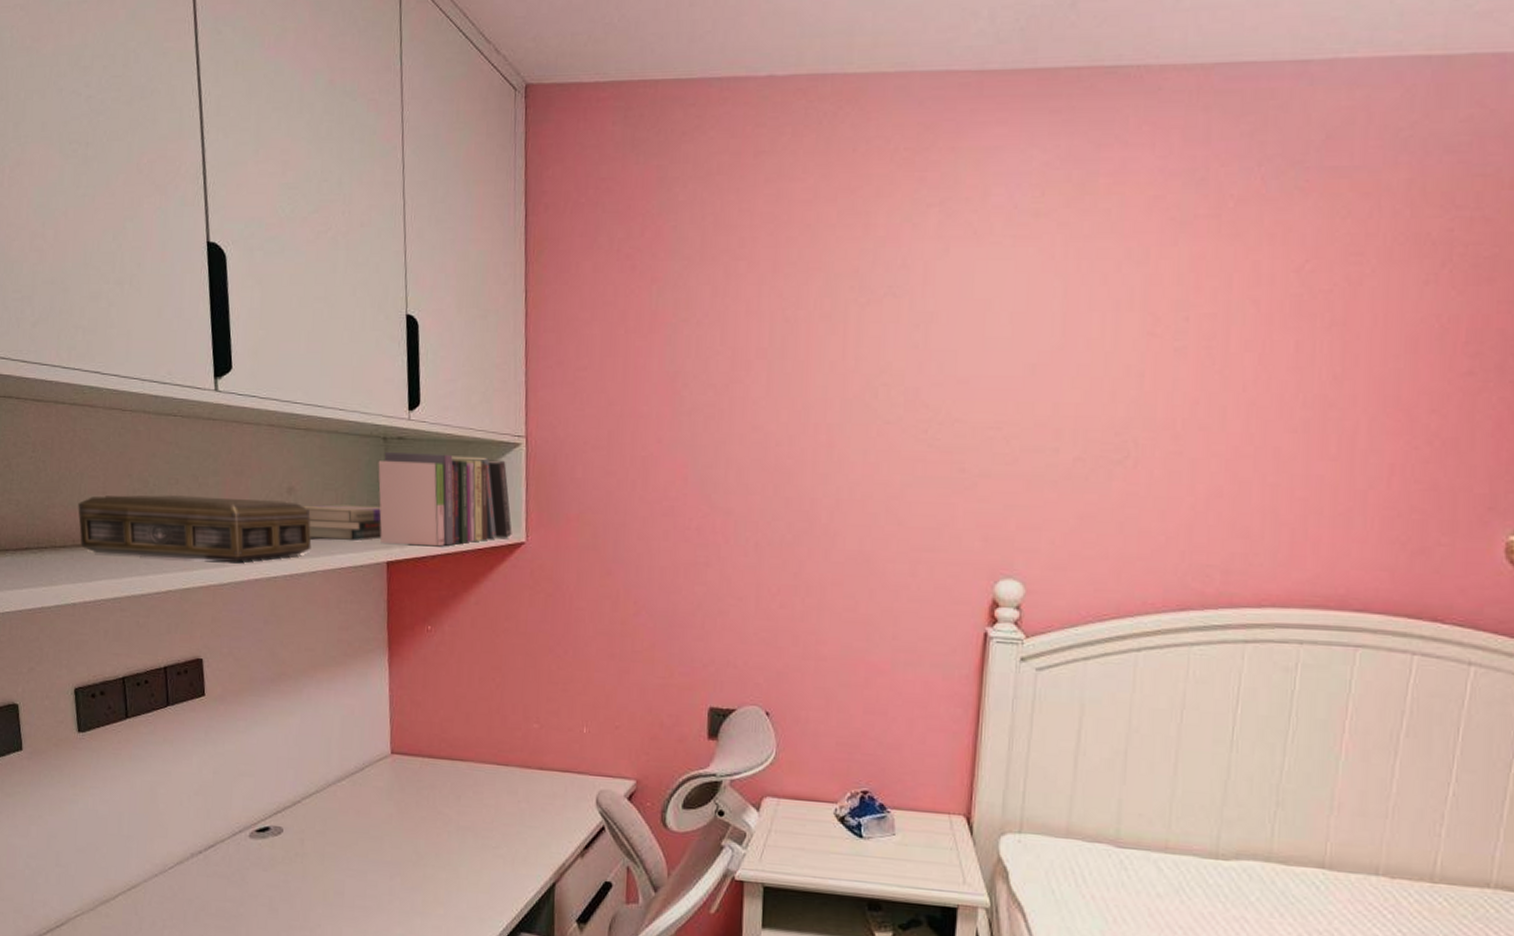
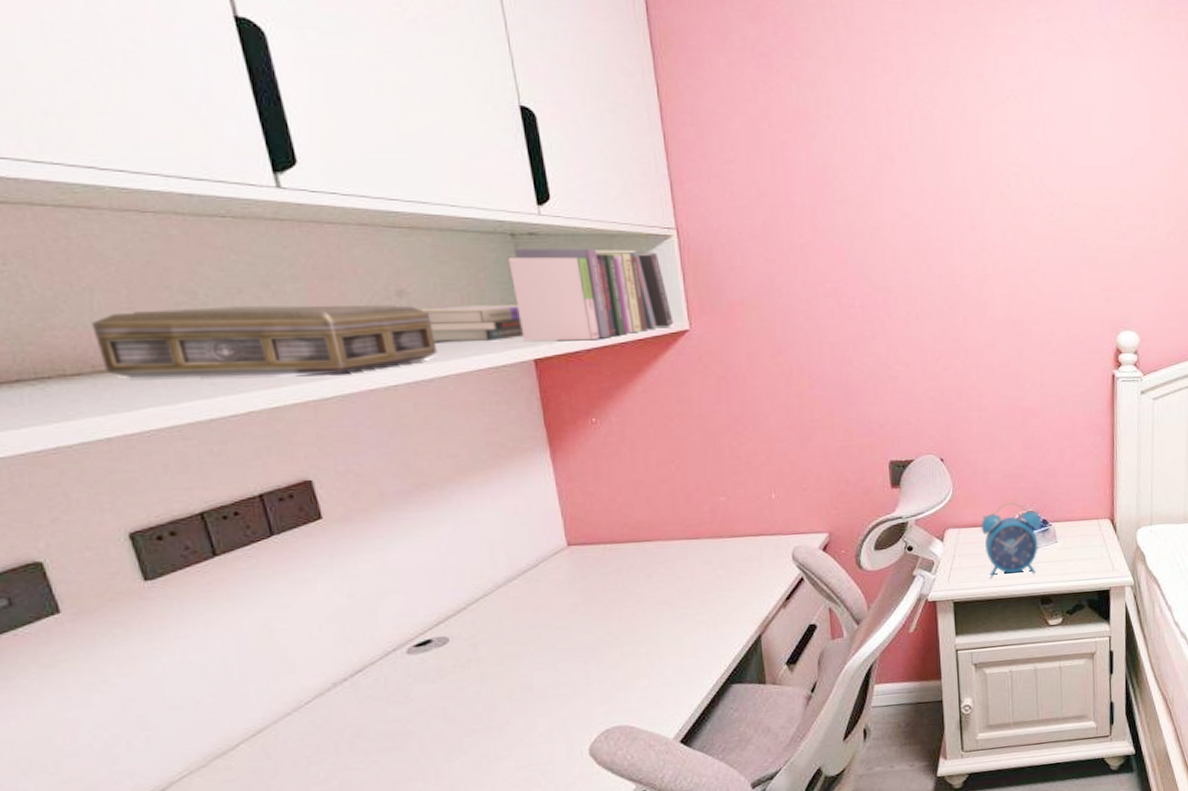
alarm clock: none [804,775,877,871] -> present [981,502,1041,579]

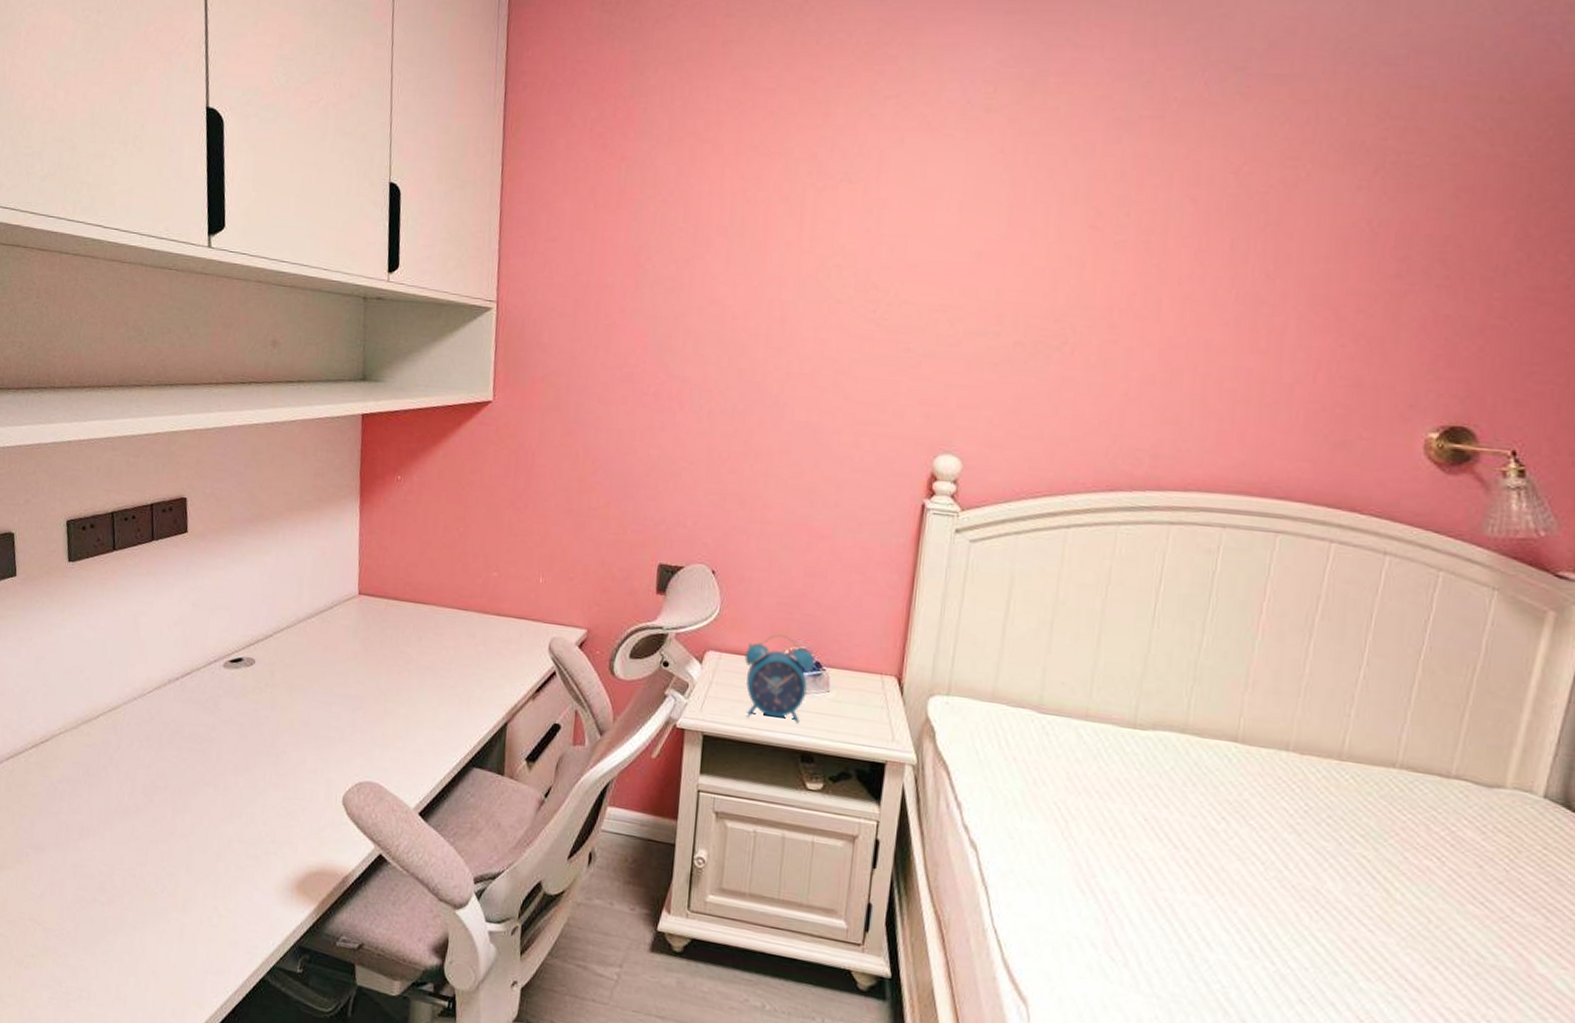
decorative box: present [91,305,438,379] -> none [76,341,293,409]
books: present [420,304,525,343] -> none [286,358,359,394]
books: present [508,248,674,342] -> none [356,311,481,402]

